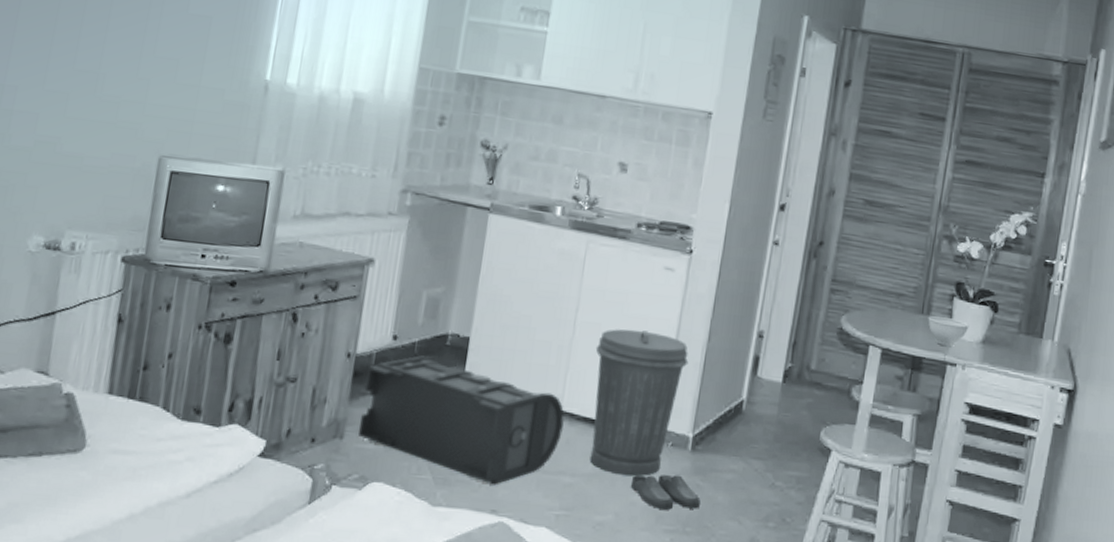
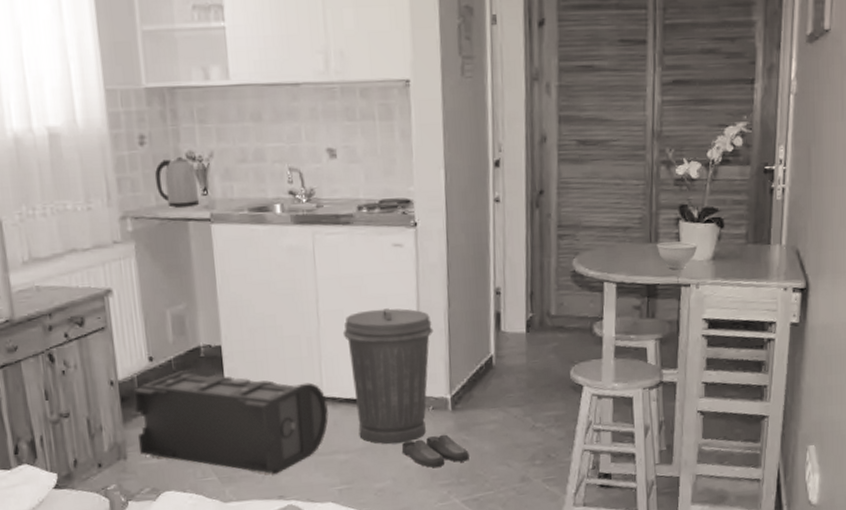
kettle: none [444,143,488,194] -> present [155,157,200,208]

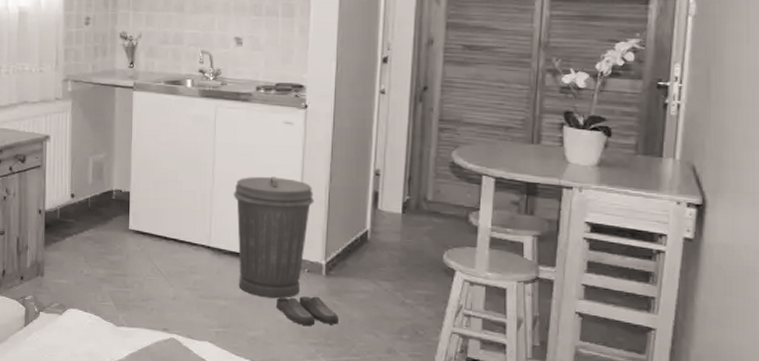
treasure chest: present [132,369,329,475] -> none [54,208,214,309]
kettle: present [155,157,200,208] -> none [94,36,127,76]
bowl: present [657,241,698,270] -> none [539,144,582,172]

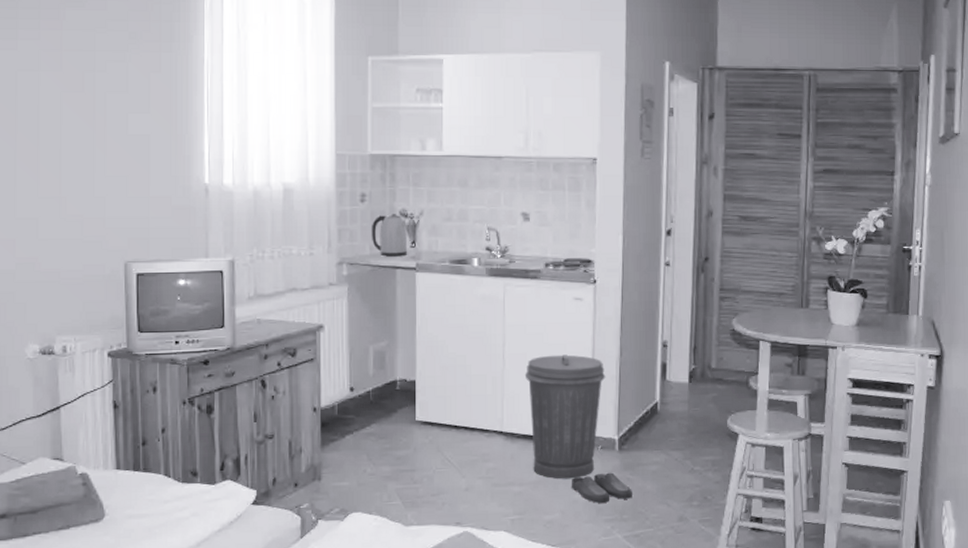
kettle: none [94,36,127,76] -> present [372,214,408,257]

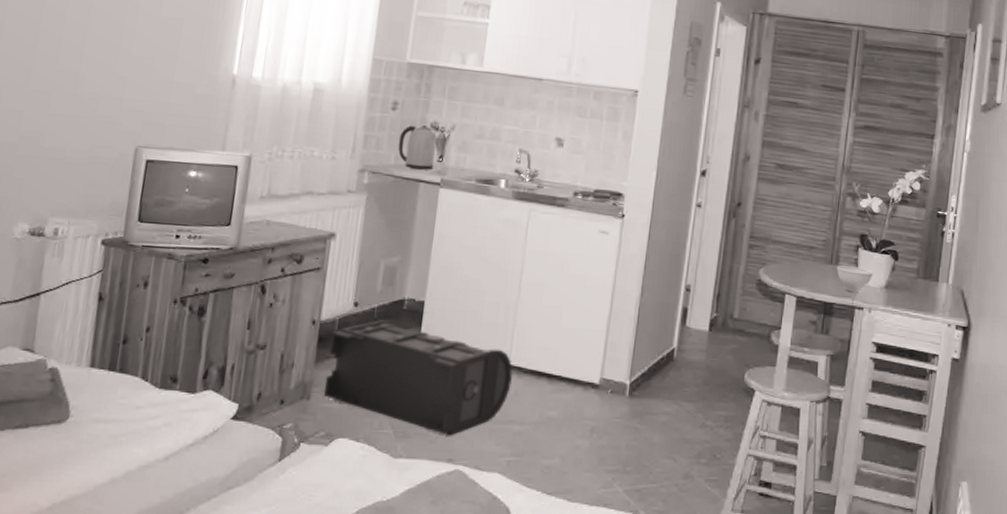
treasure chest: none [332,400,507,502] -> present [324,319,513,436]
trash can: present [524,354,606,479] -> none [537,288,624,422]
slippers: present [572,472,632,504] -> none [575,419,639,453]
bowl: none [807,307,844,333] -> present [836,265,874,293]

